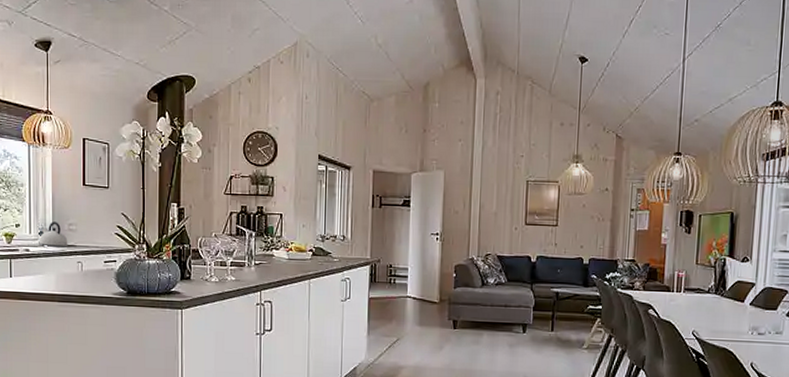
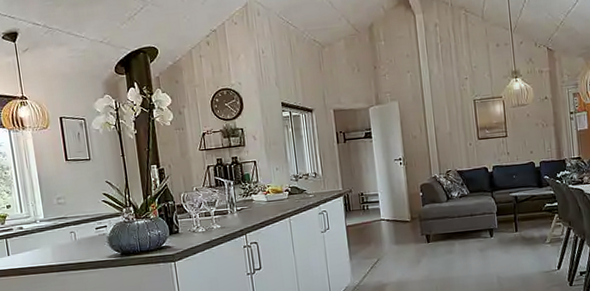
kettle: present [39,222,68,246] -> none [30,198,59,222]

